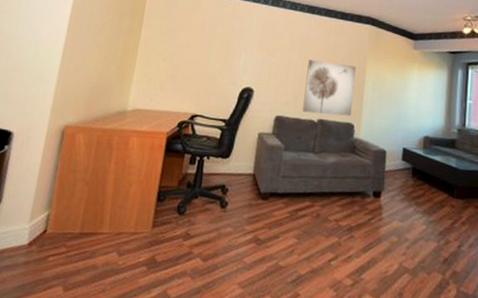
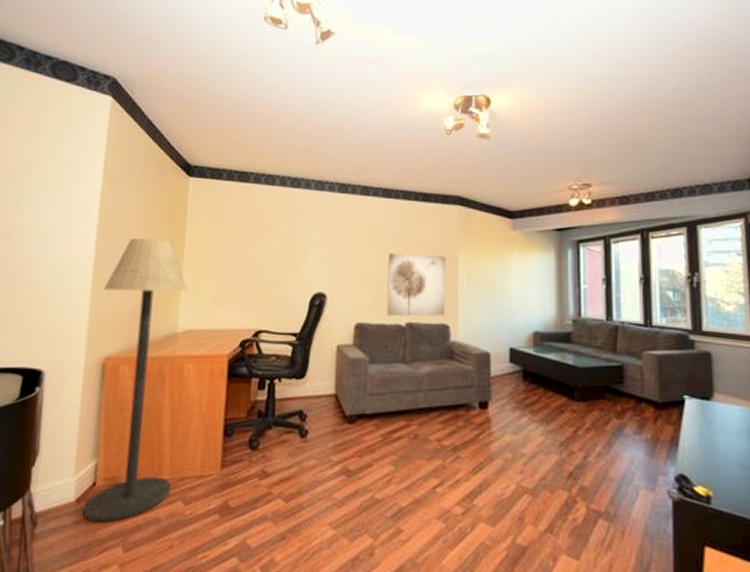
floor lamp: none [33,29,139,265] -> present [83,239,188,523]

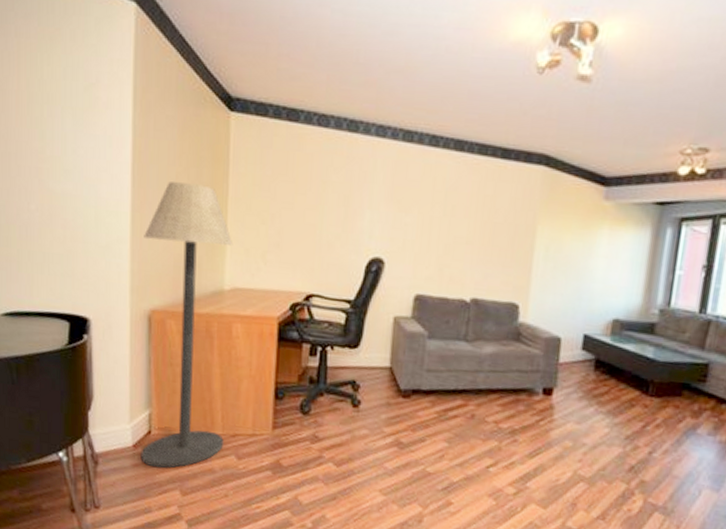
wall art: present [387,253,446,317] -> none [450,218,522,295]

